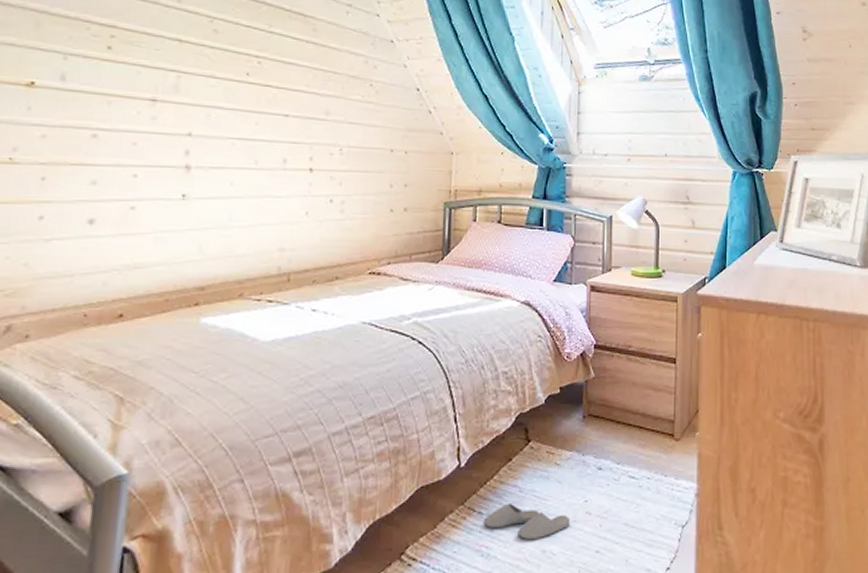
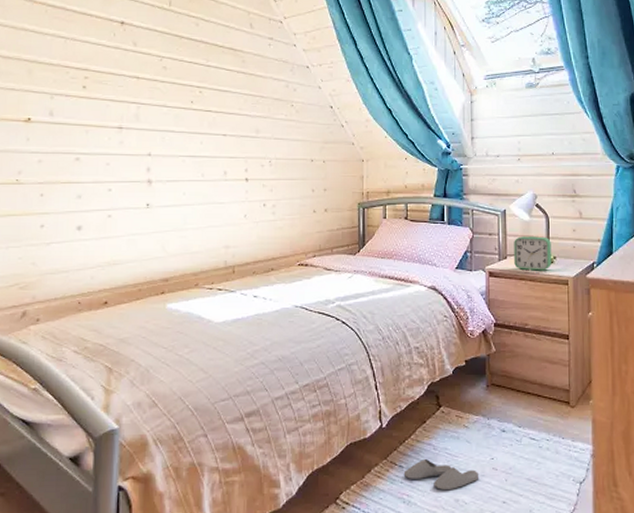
alarm clock: none [619,246,660,286] -> present [514,236,552,271]

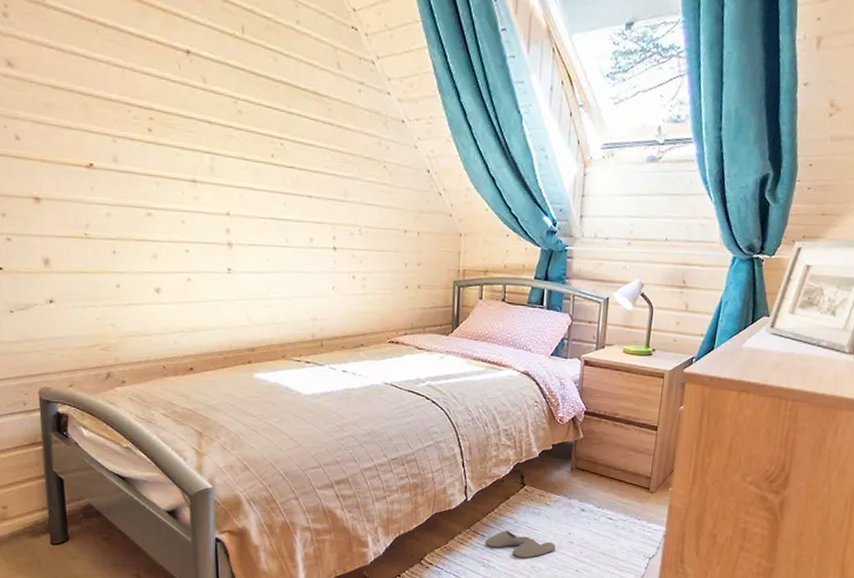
alarm clock: present [514,236,552,271] -> none [611,326,652,363]

